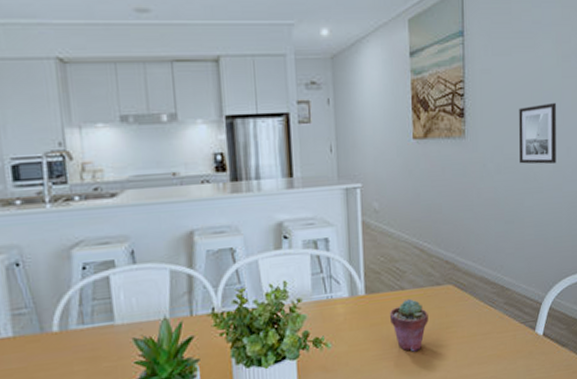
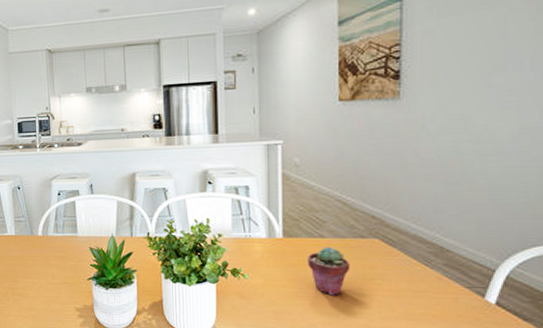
wall art: present [519,103,556,164] -> none [470,60,525,126]

